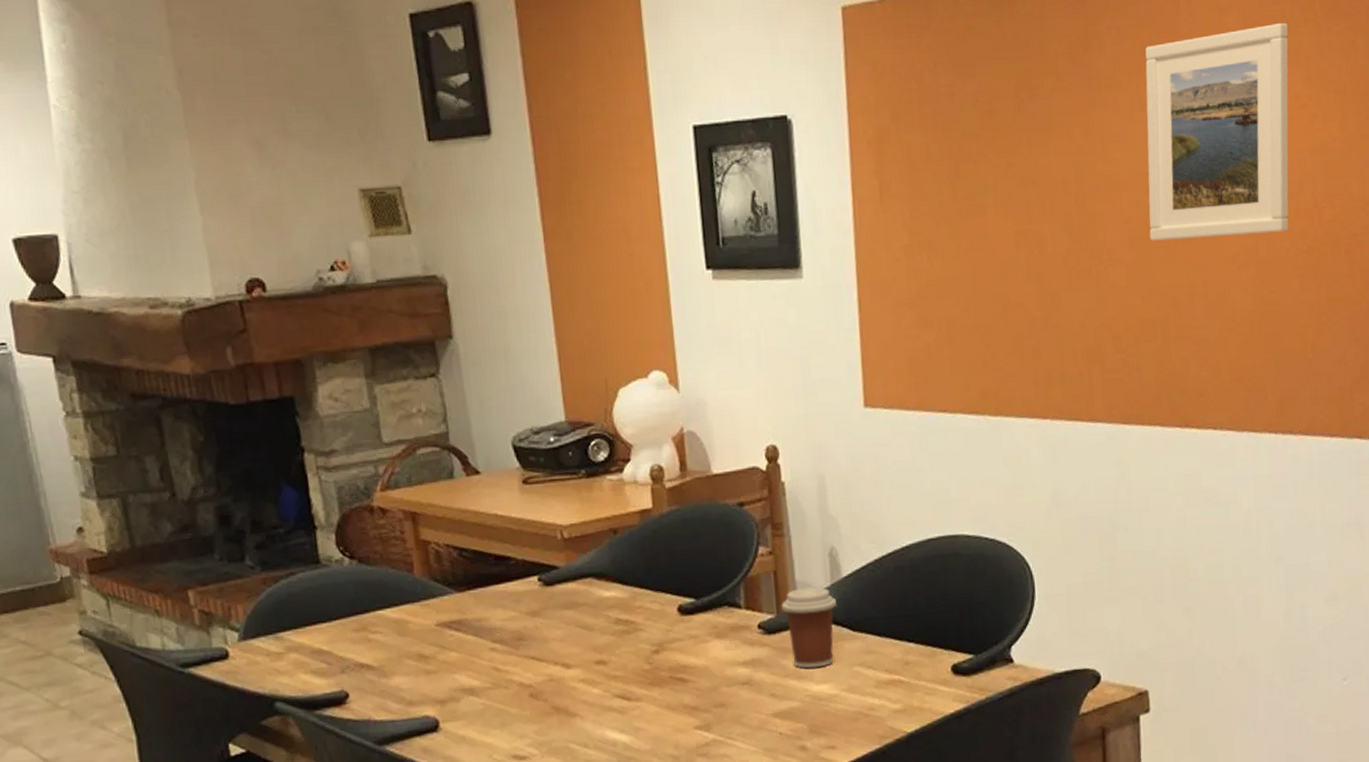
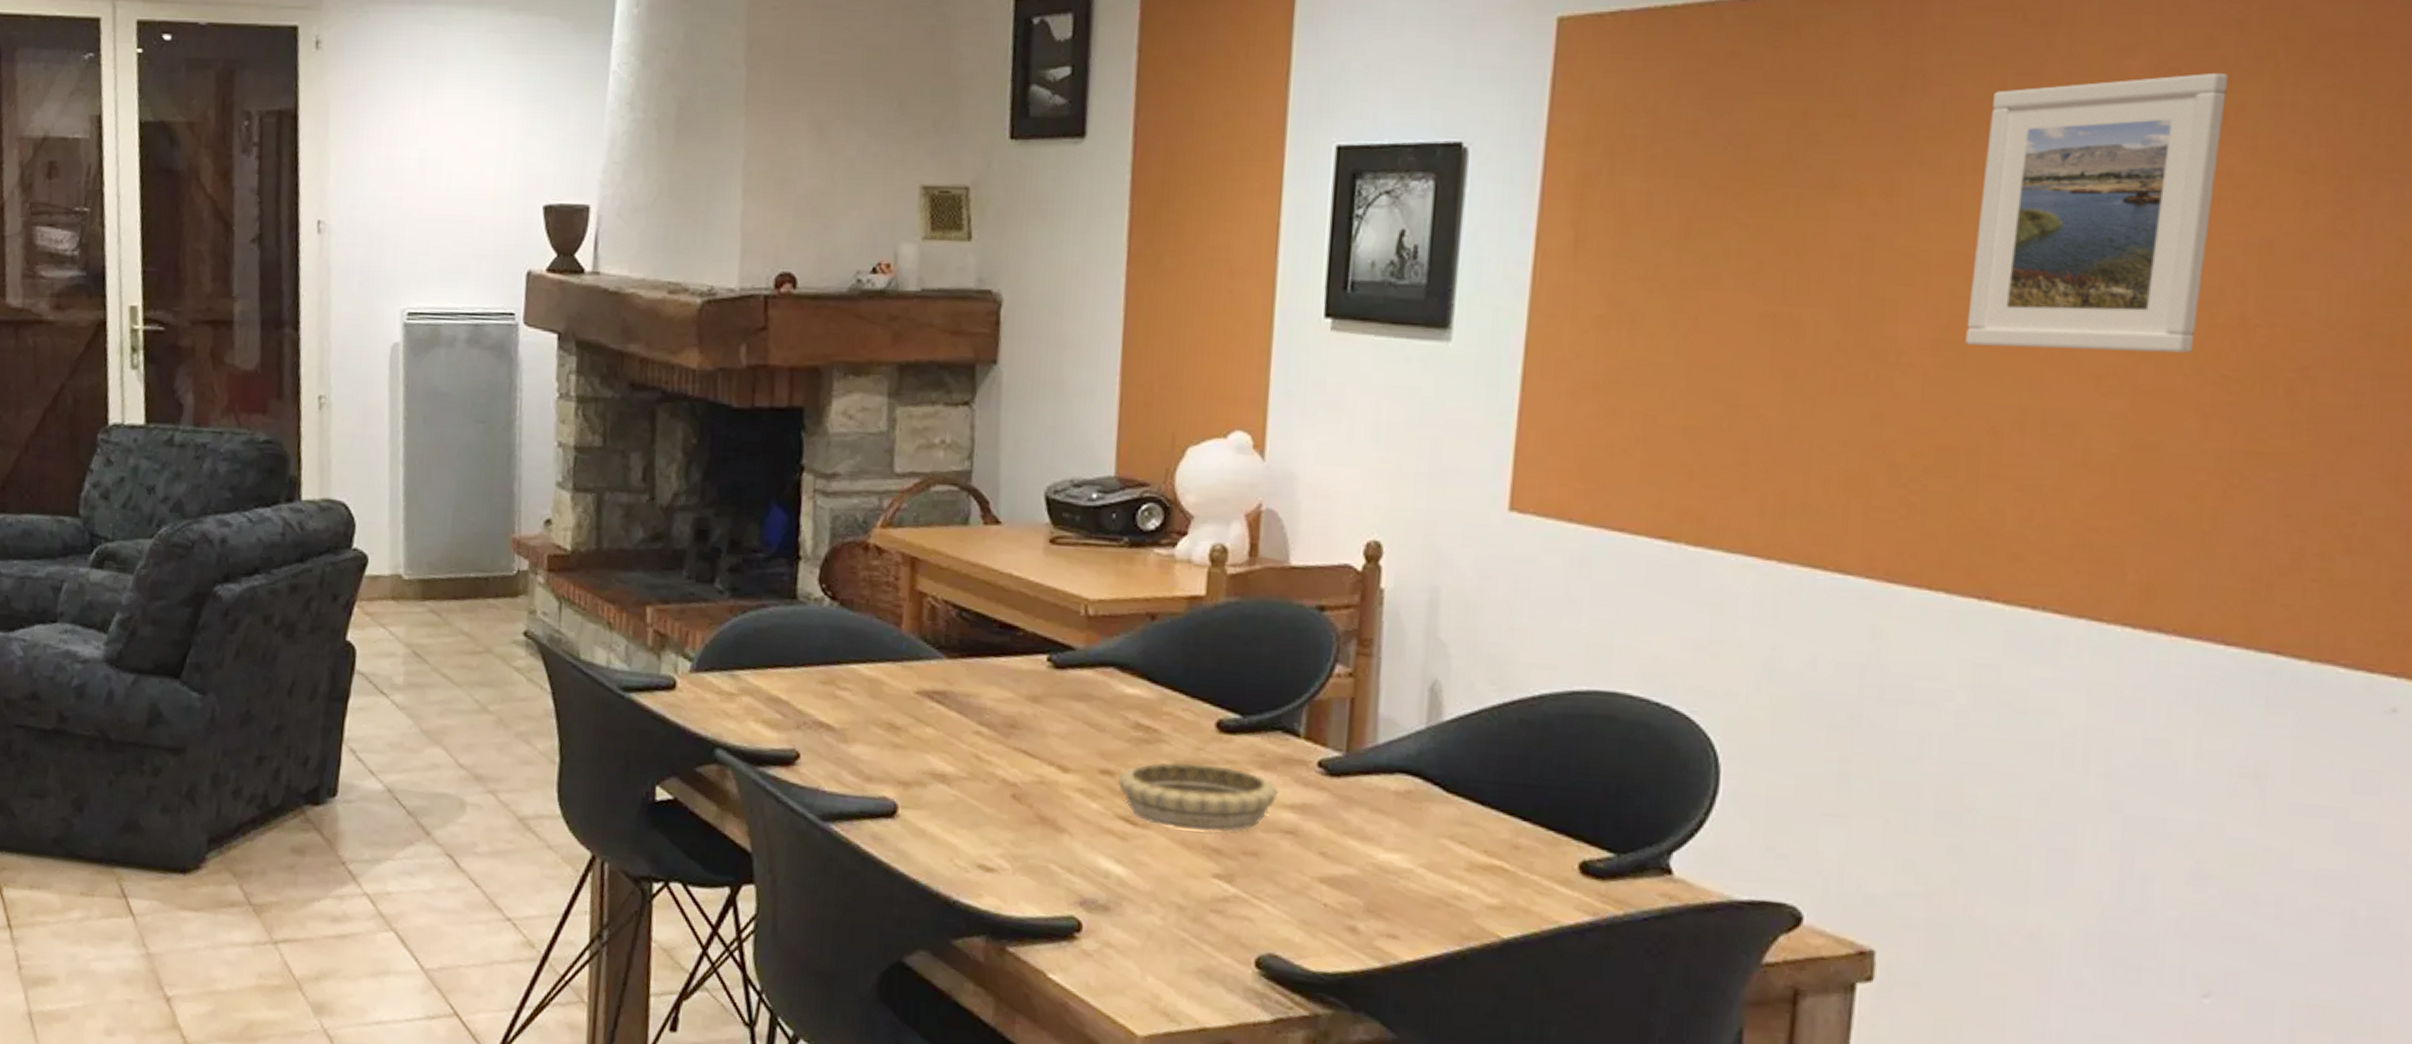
decorative bowl: none [610,641,733,697] -> present [1117,762,1279,833]
coffee cup: present [781,587,838,668] -> none [1354,725,1431,831]

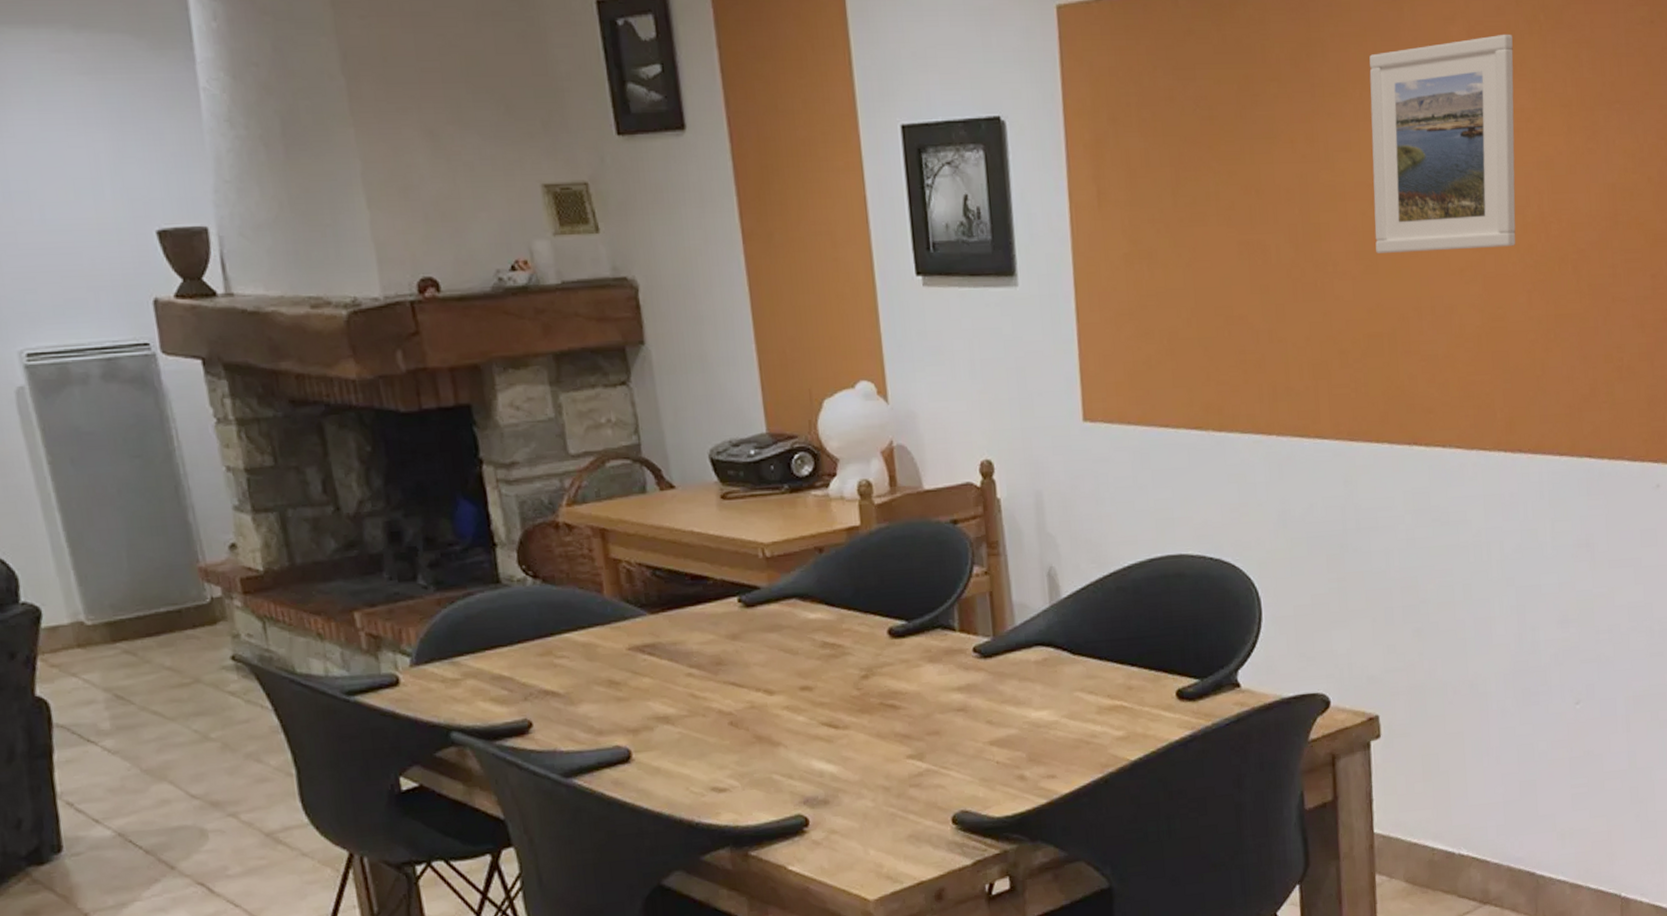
decorative bowl: present [1117,762,1279,833] -> none [816,665,947,725]

